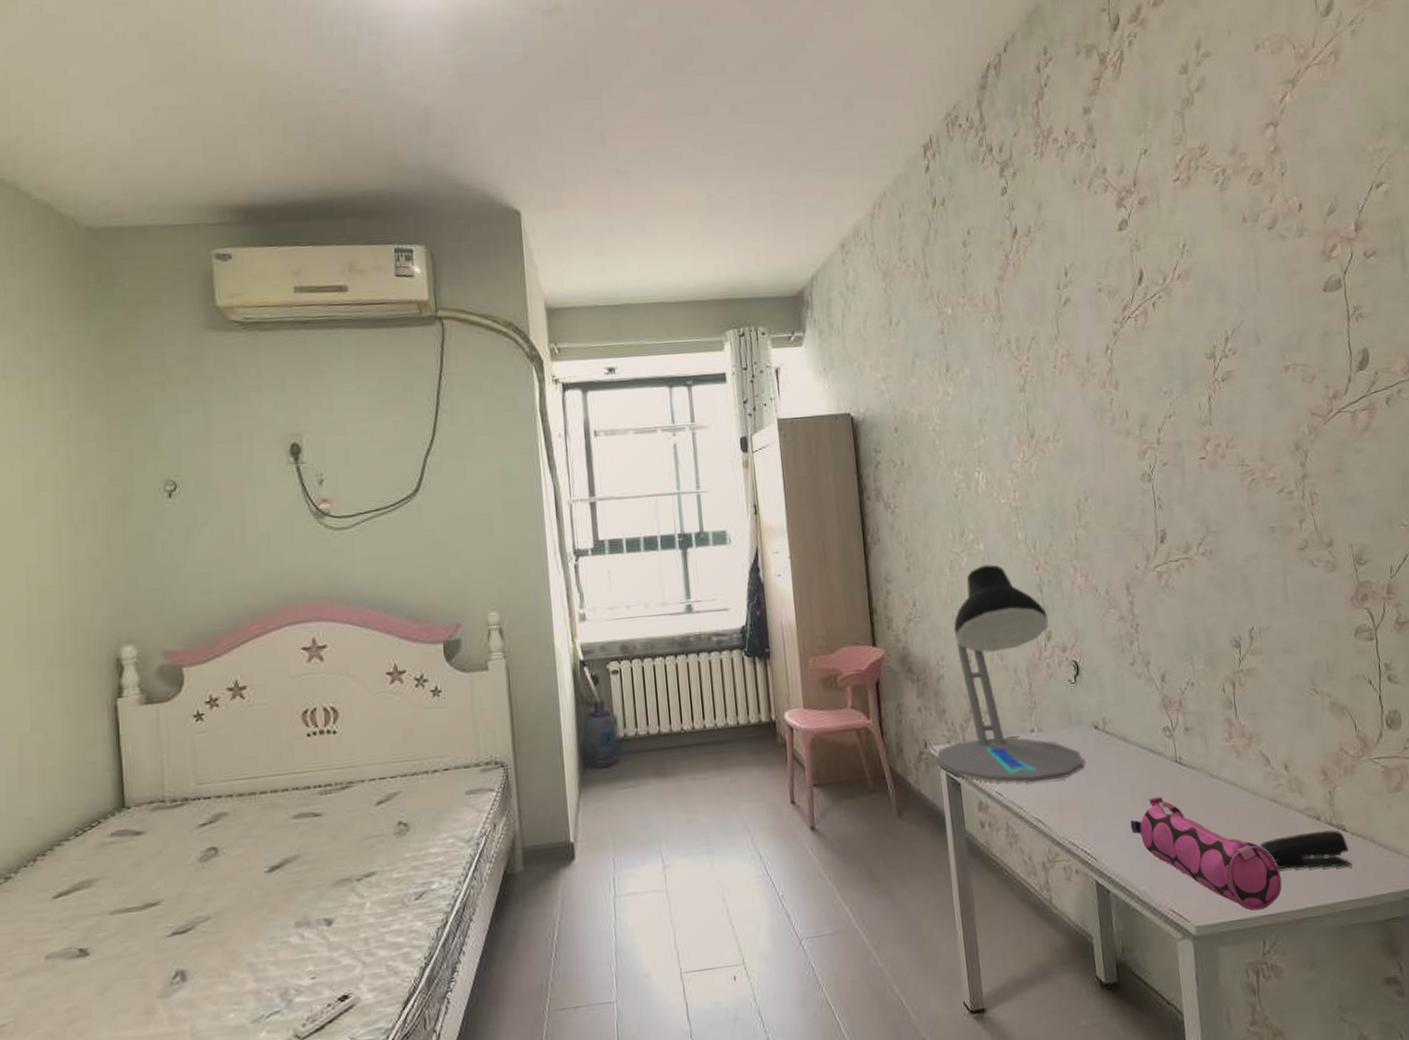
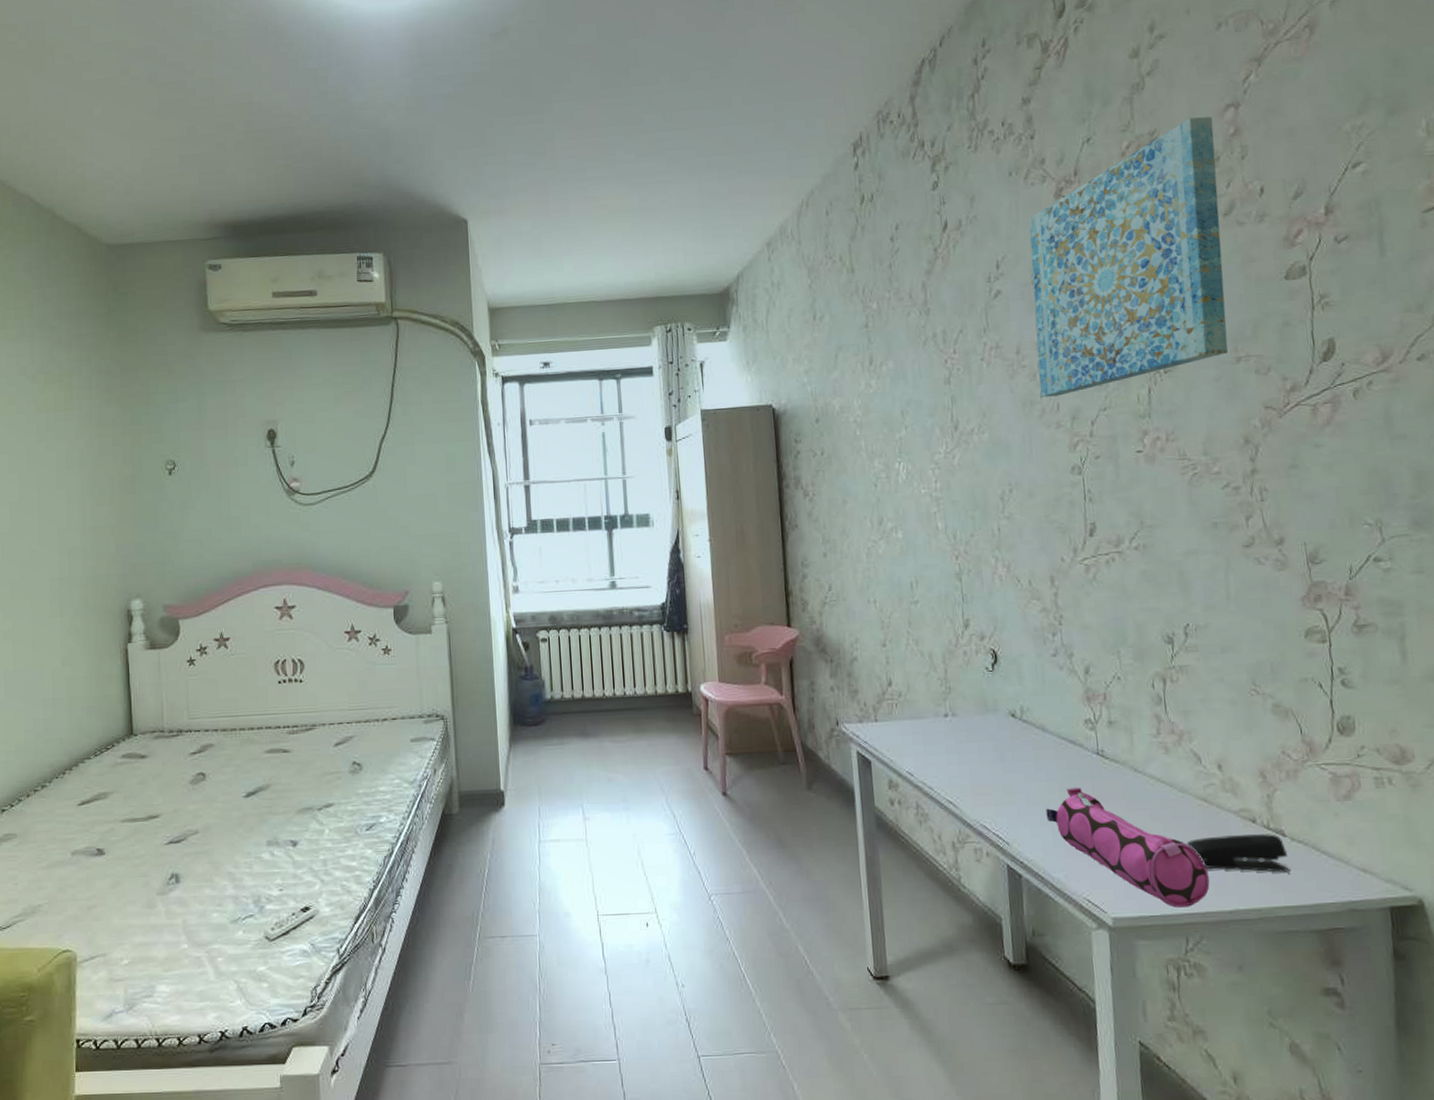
desk lamp: present [936,564,1085,783] -> none [847,552,1000,766]
wall art: none [1093,134,1277,405] -> present [1029,116,1228,397]

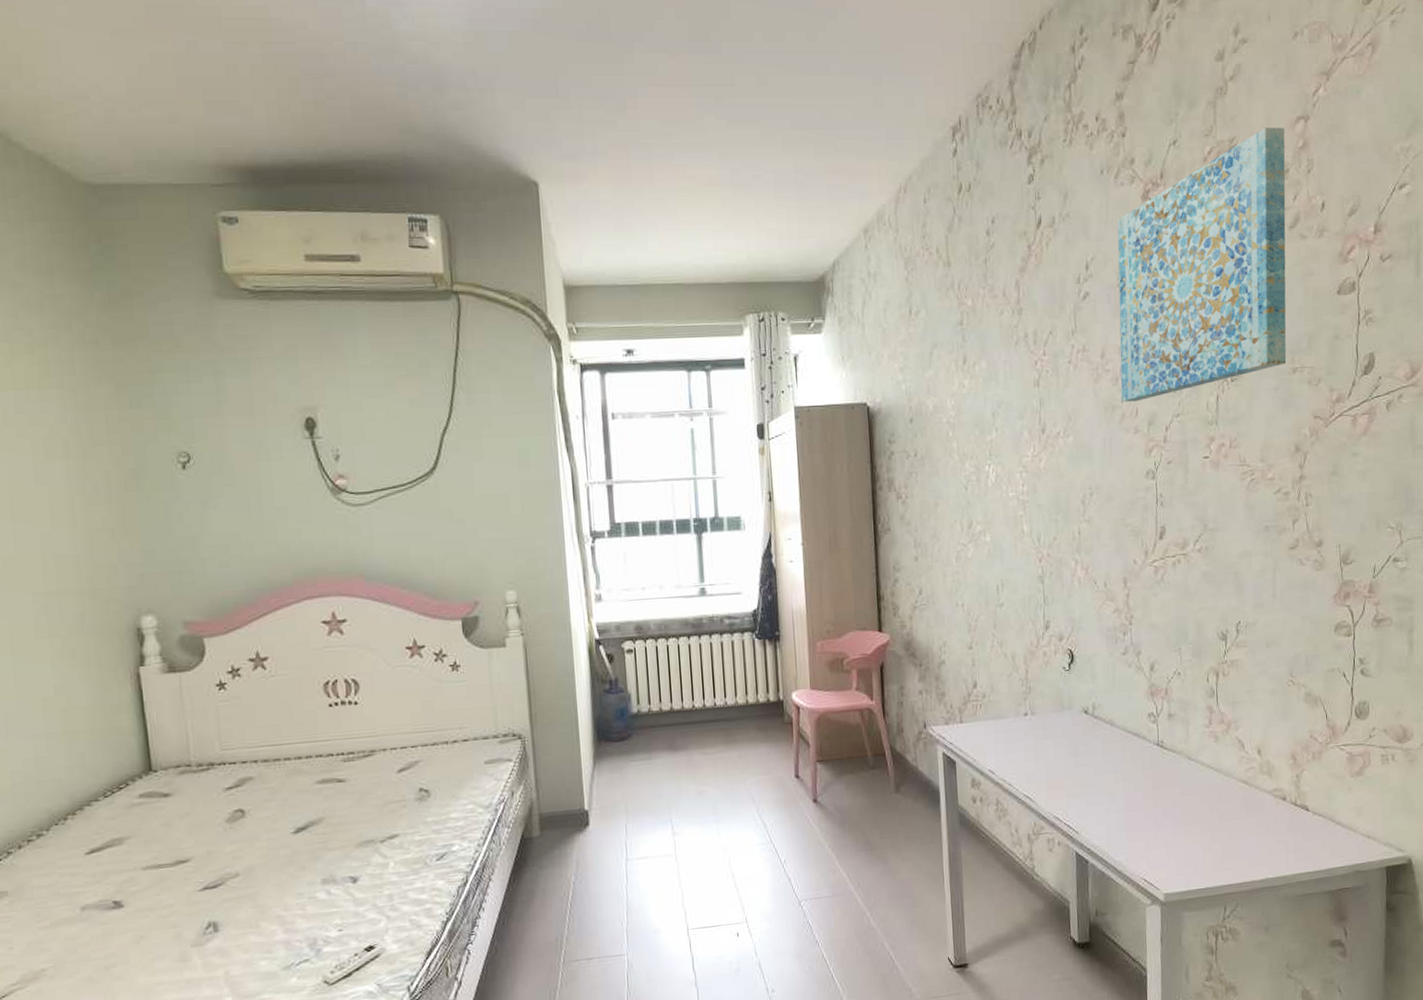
pencil case: present [1045,787,1210,908] -> none [1111,777,1246,881]
stapler: present [1187,834,1290,872] -> none [1229,809,1311,844]

